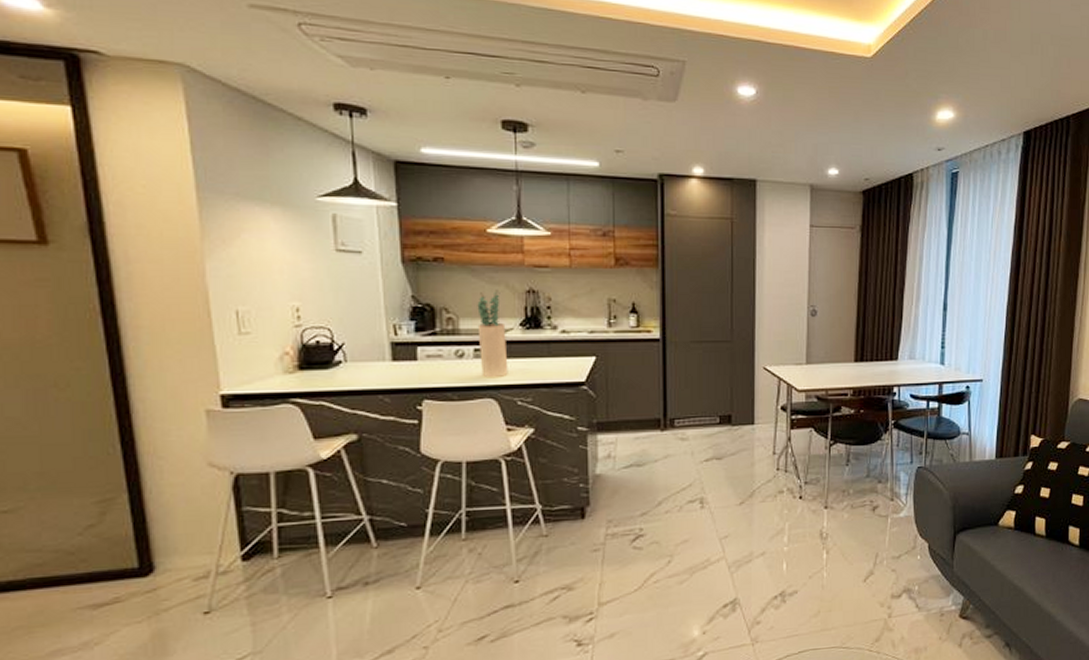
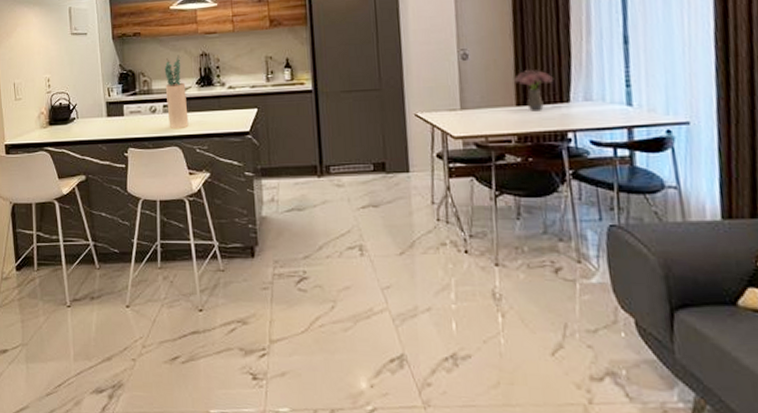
flower arrangement: none [853,328,888,368] -> present [513,69,555,112]

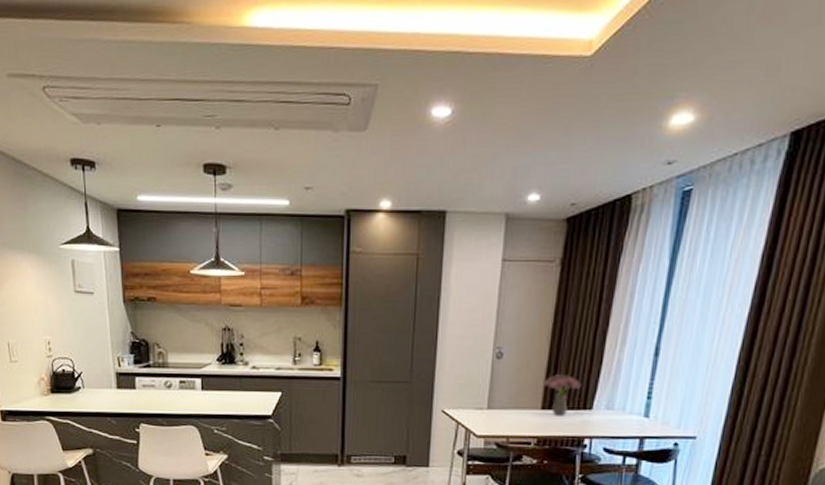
vase: present [164,55,189,130] -> none [182,327,207,408]

